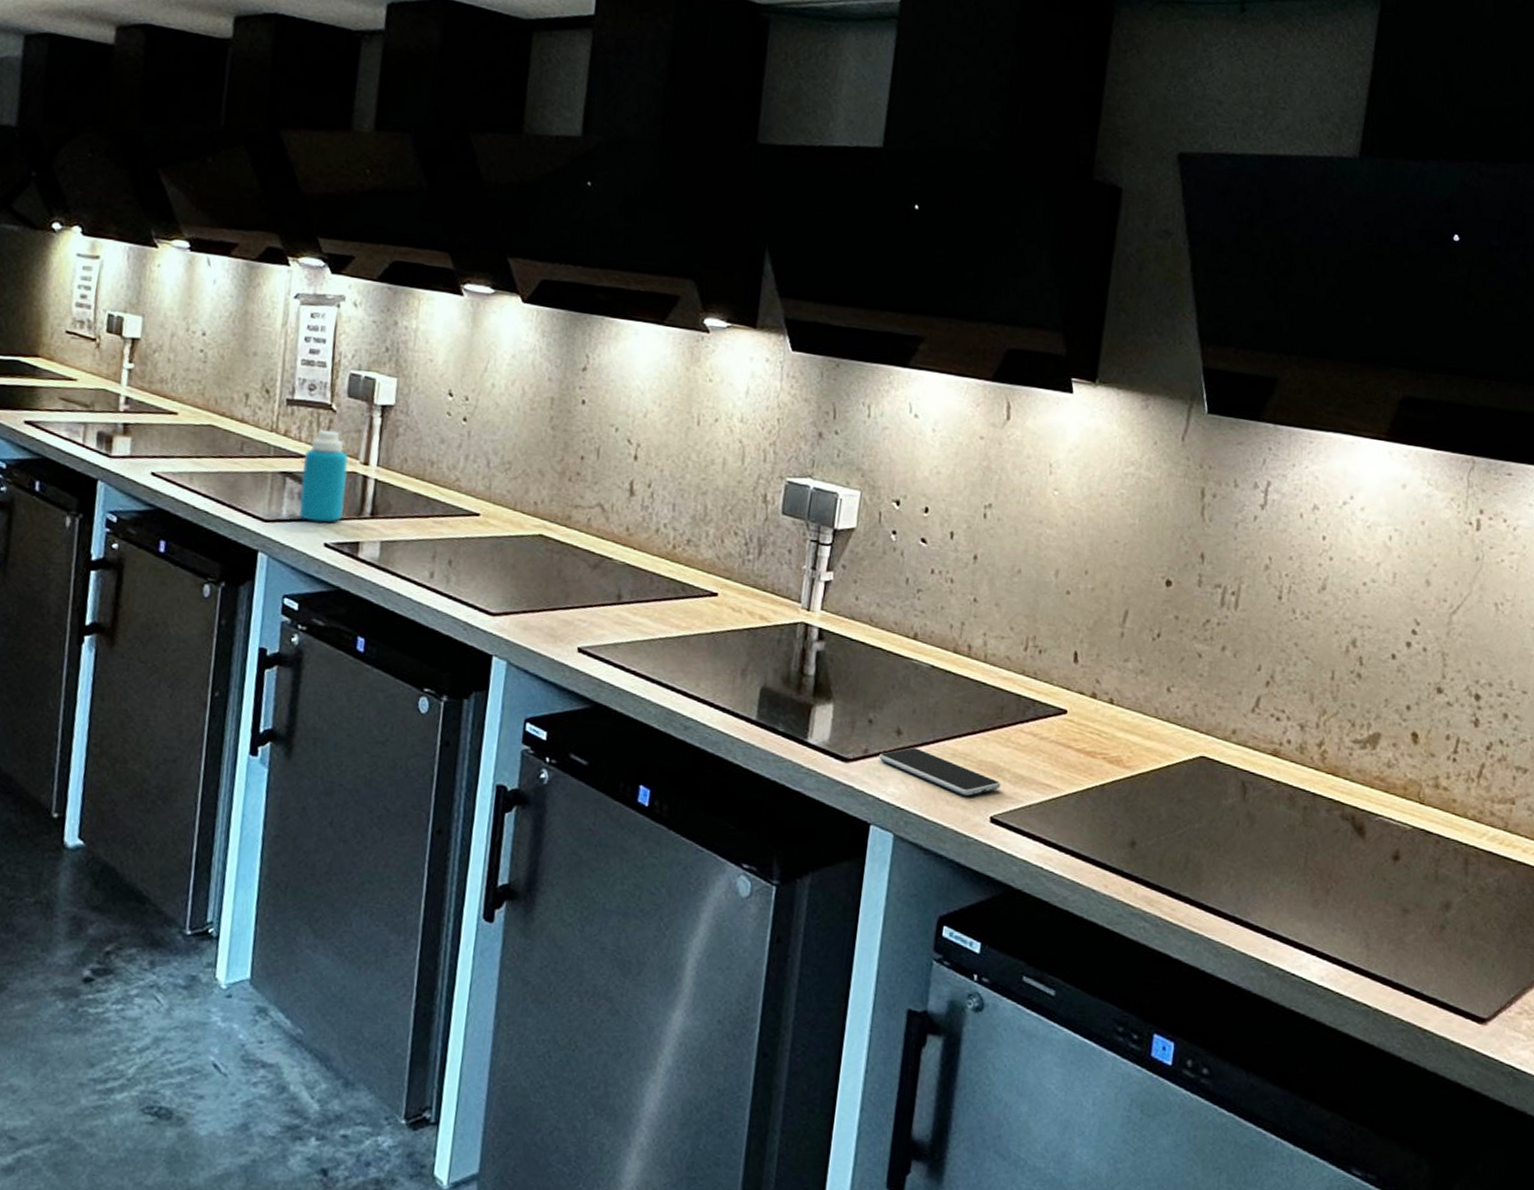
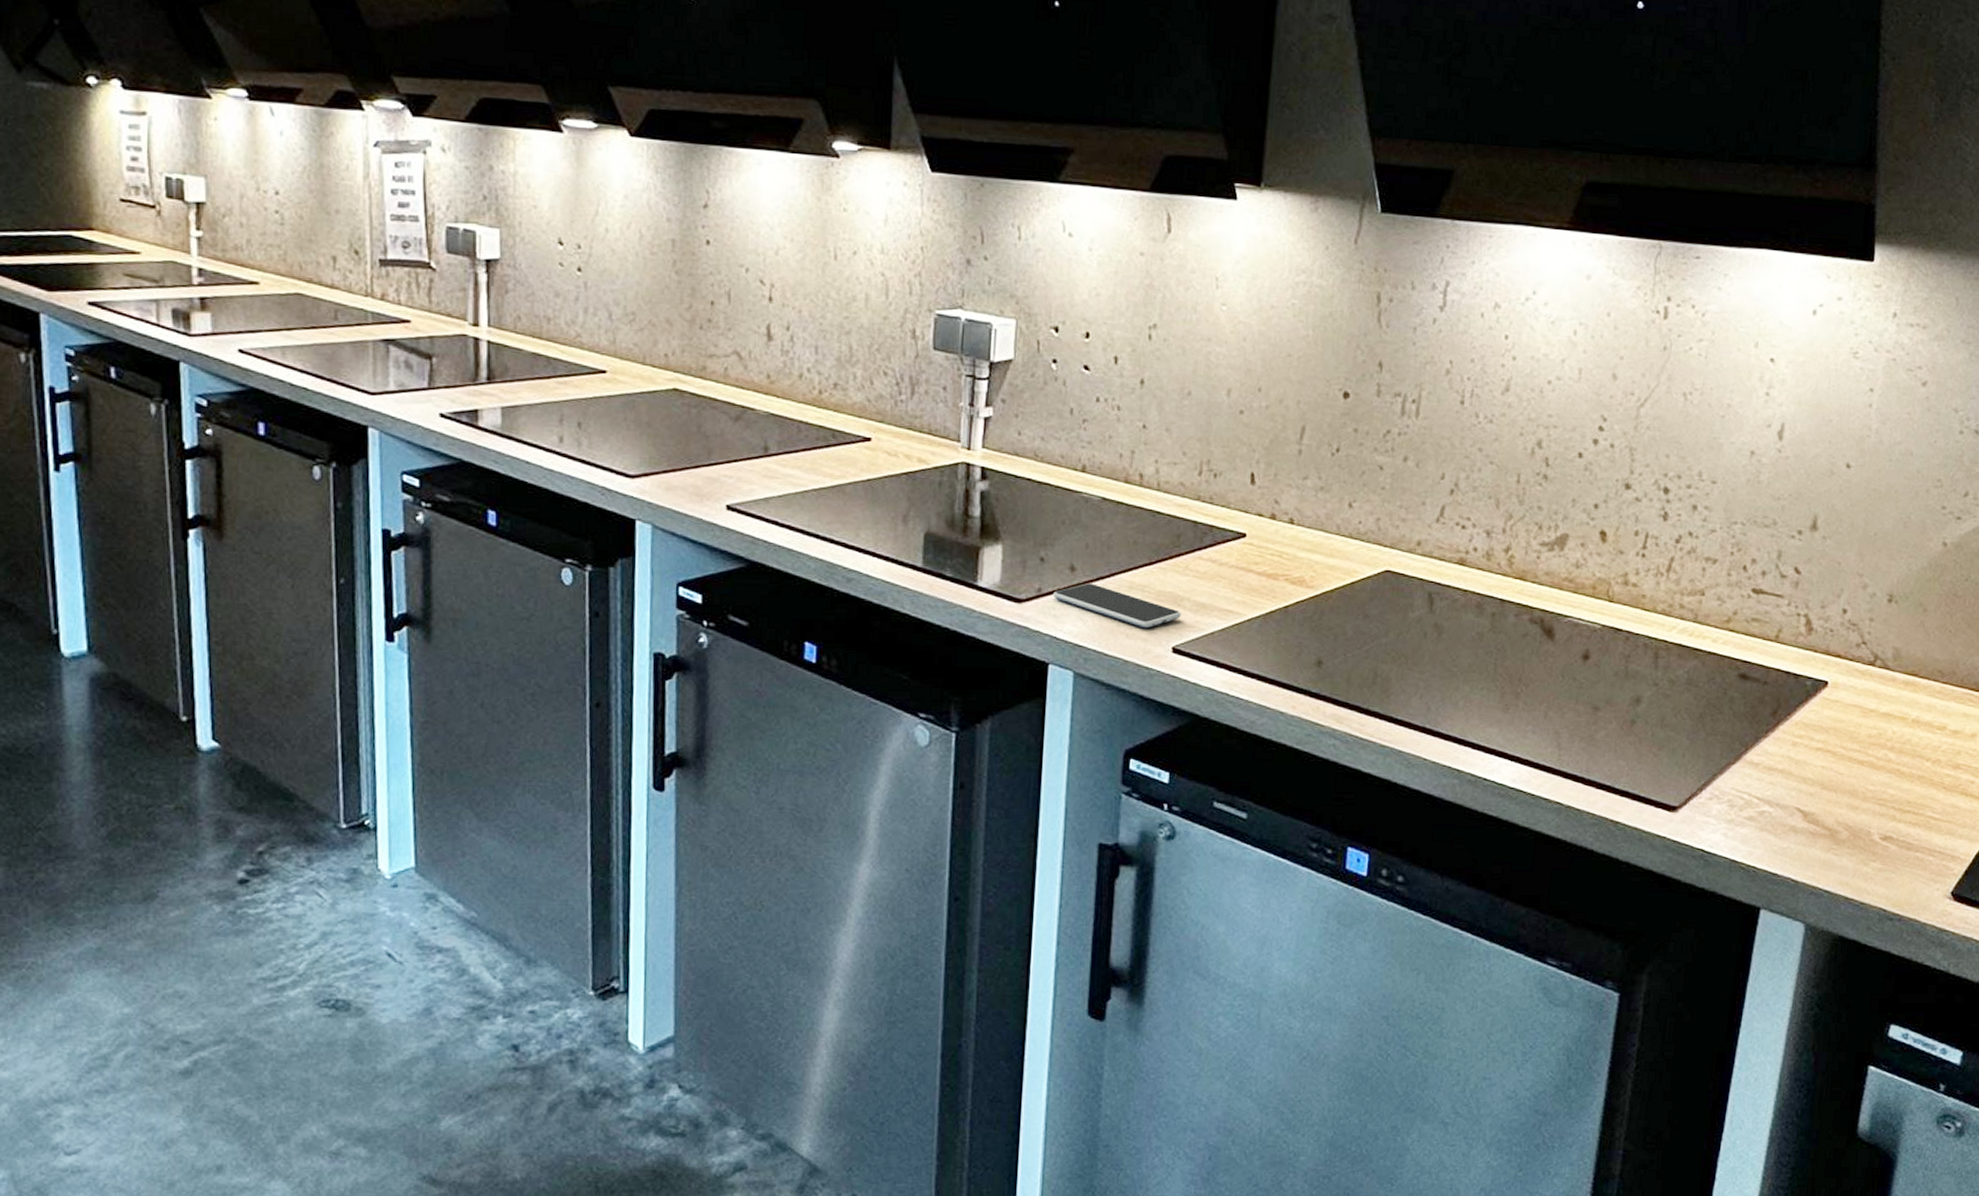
bottle: present [298,430,349,522] -> none [405,290,457,391]

